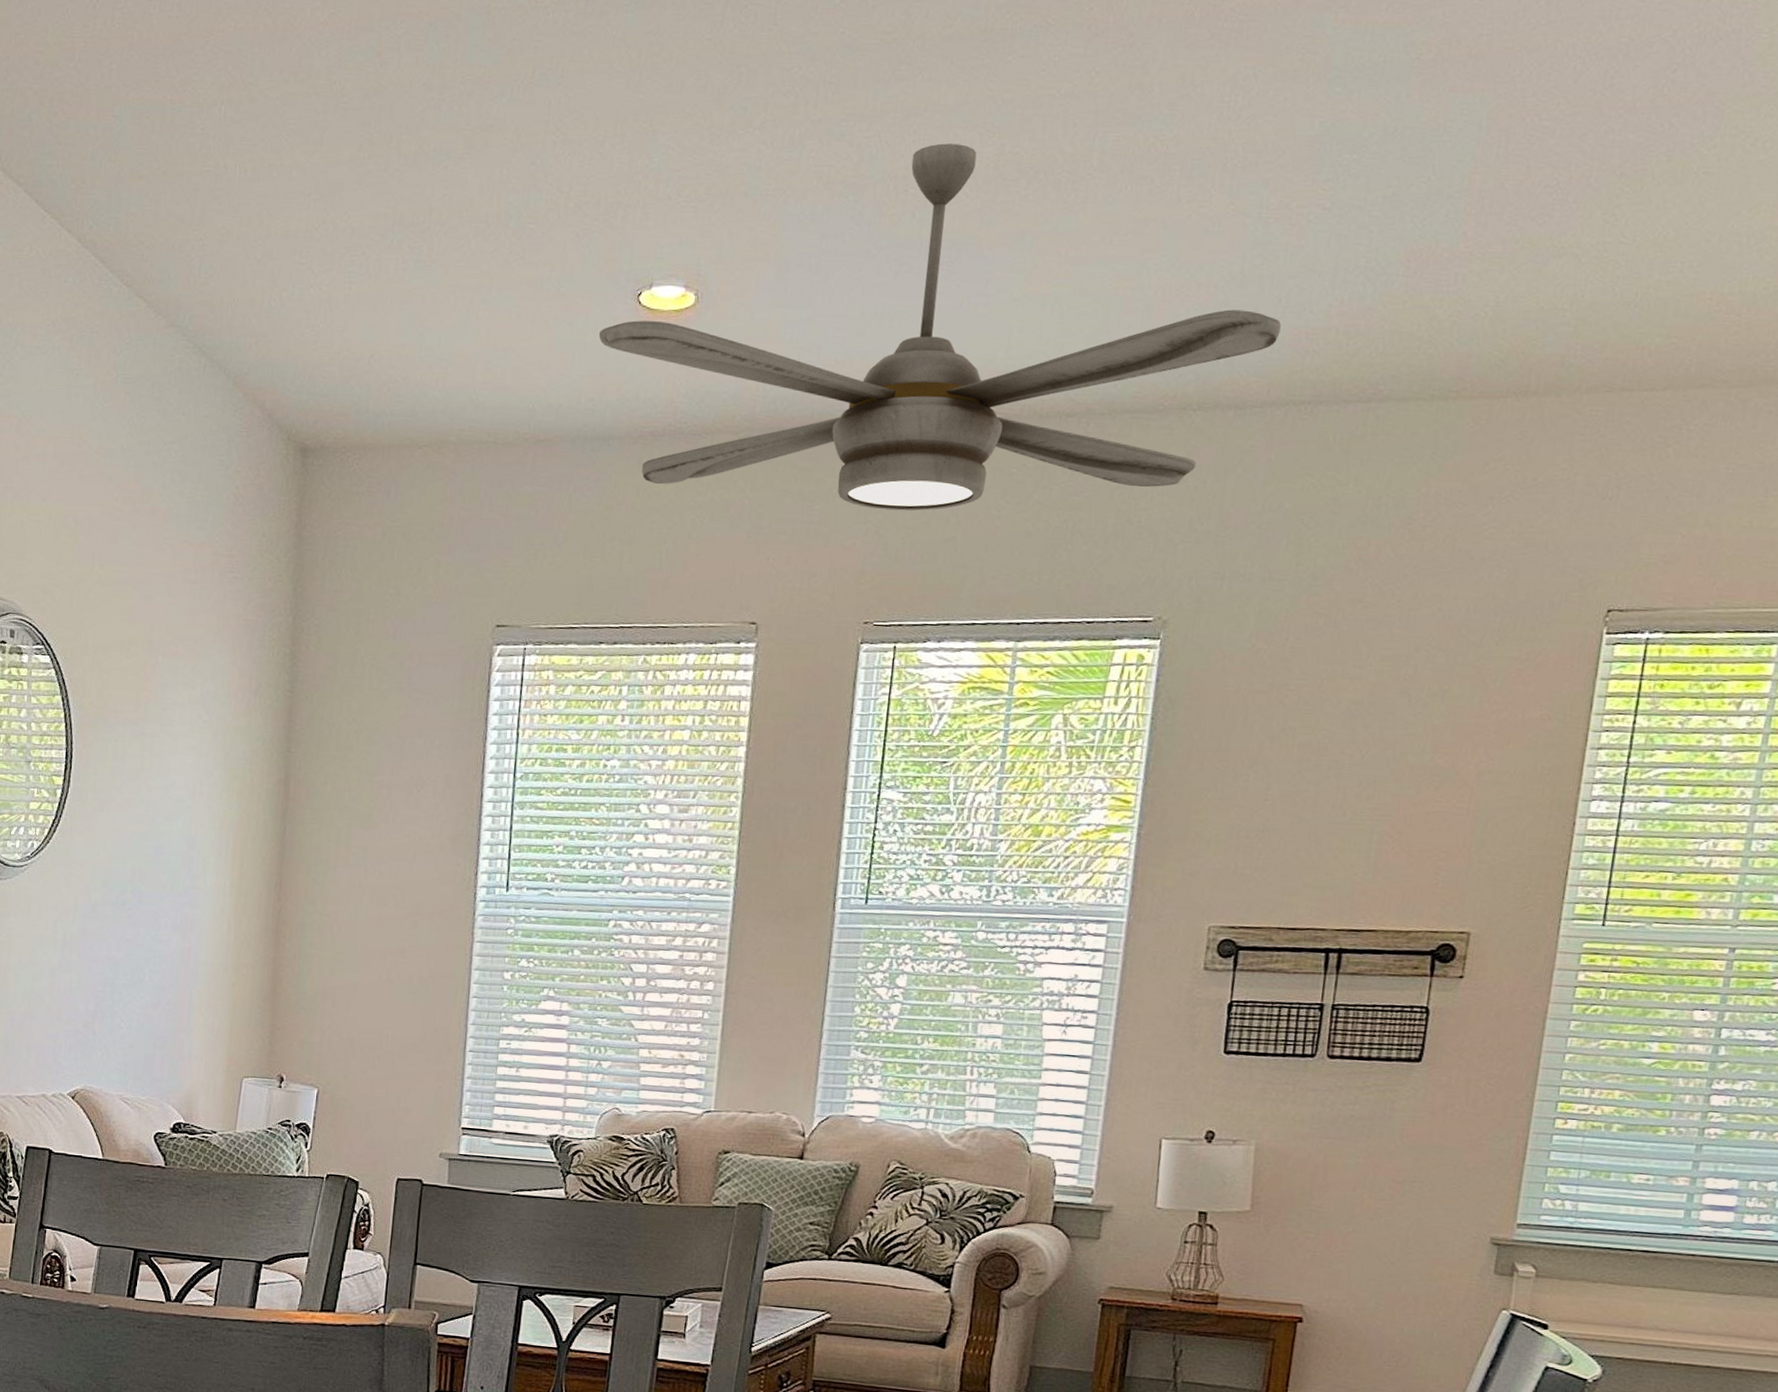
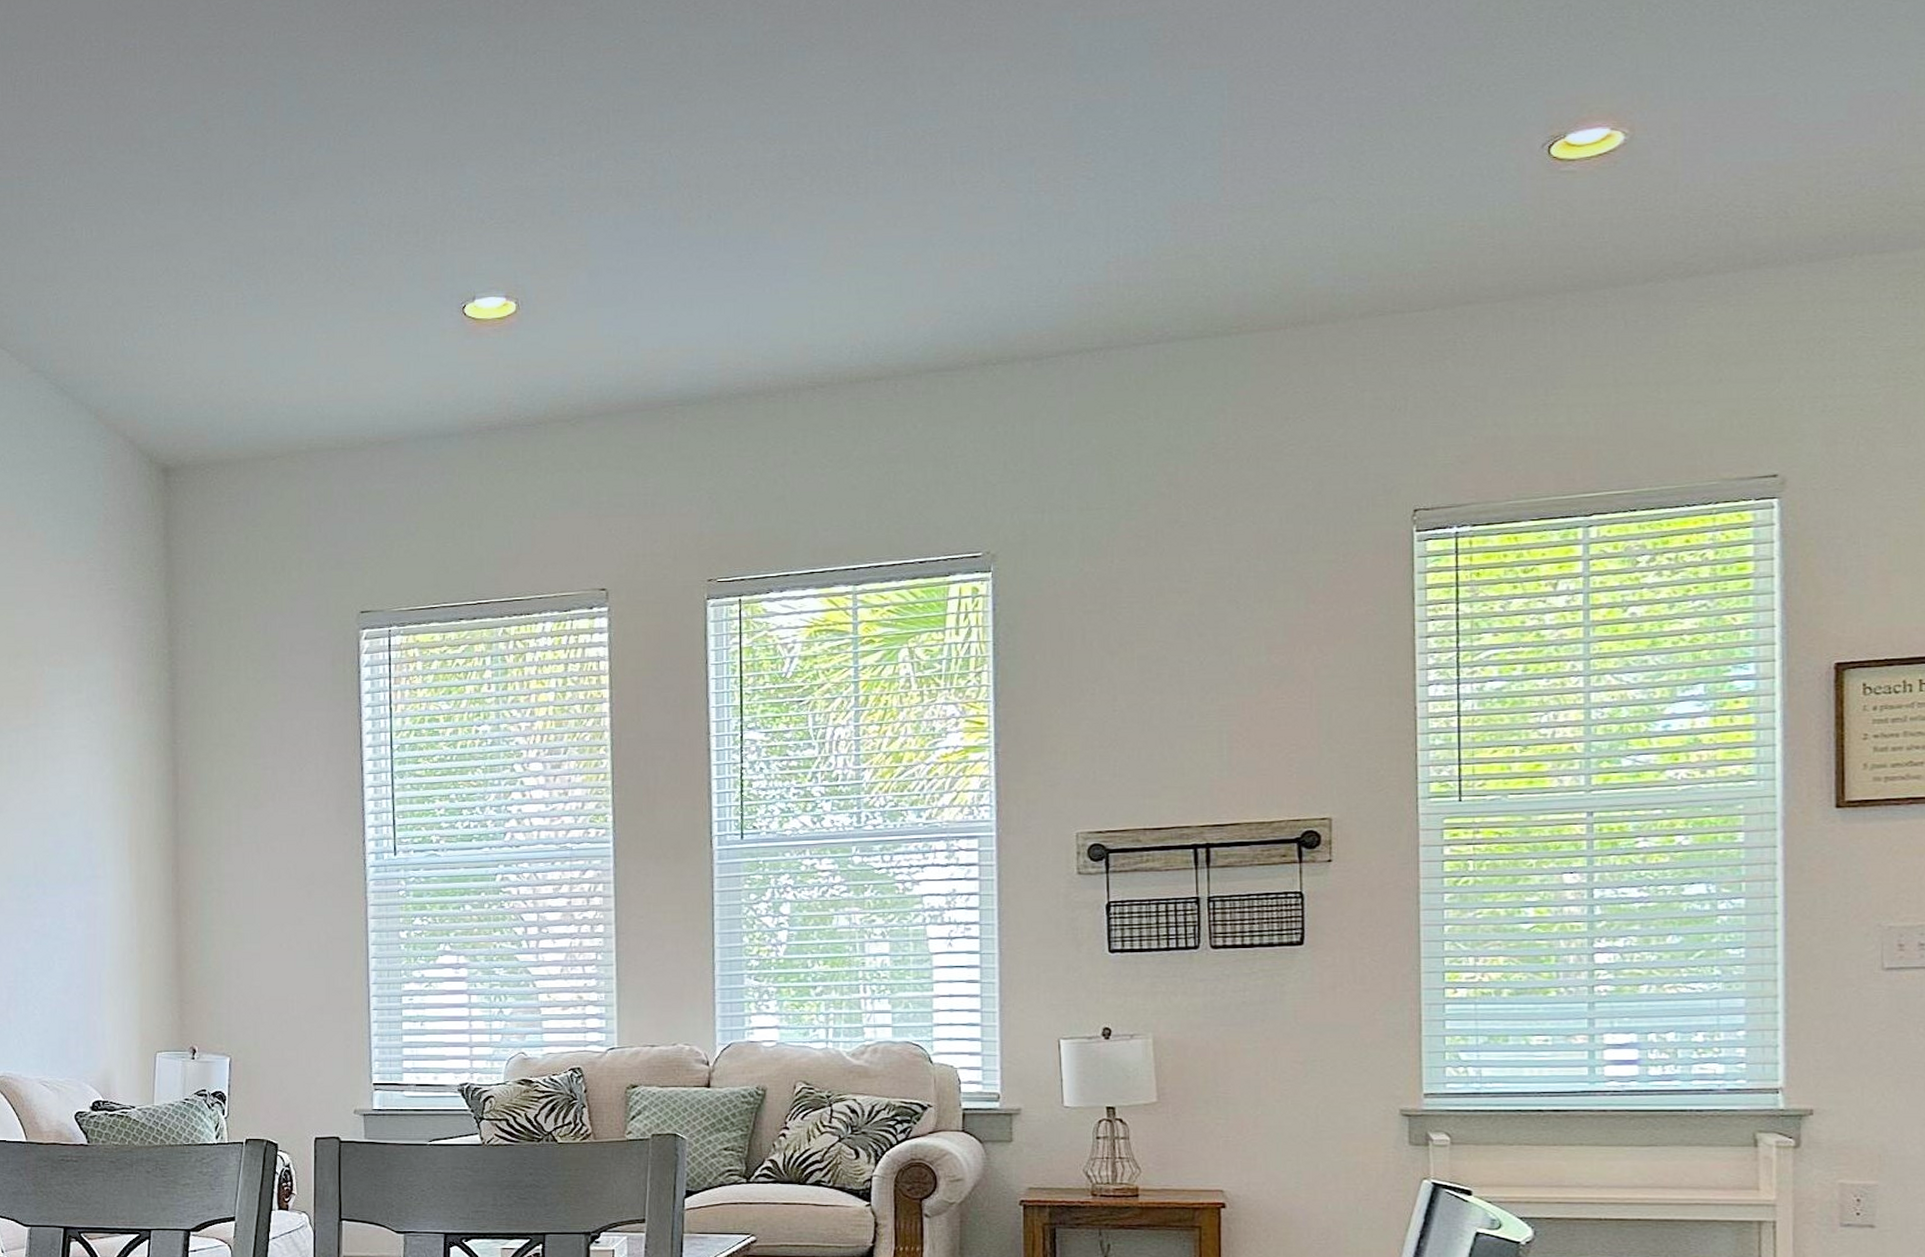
ceiling fan: present [598,143,1281,511] -> none [430,152,1064,478]

